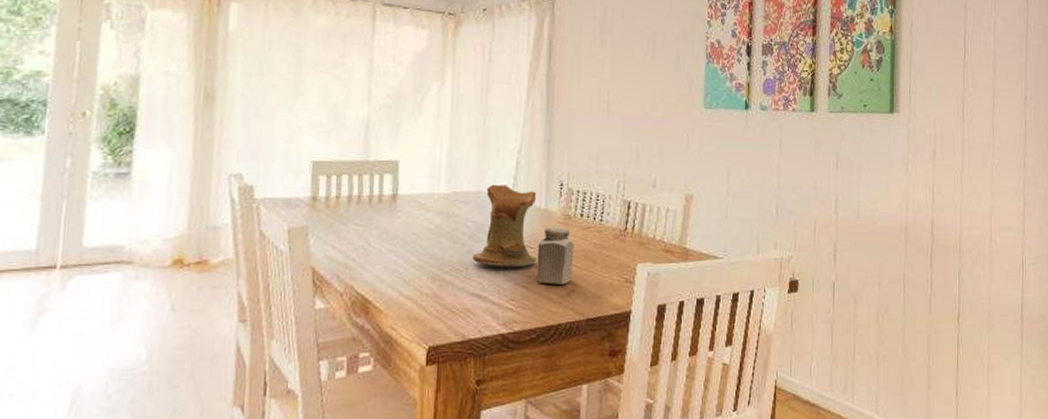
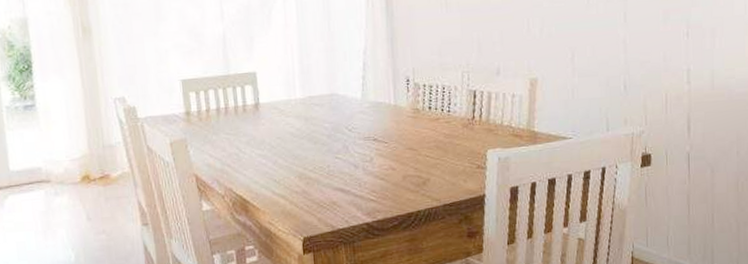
wooden bowl: present [472,184,537,268] -> none [332,85,392,163]
salt shaker: present [536,226,574,285] -> none [391,120,426,175]

